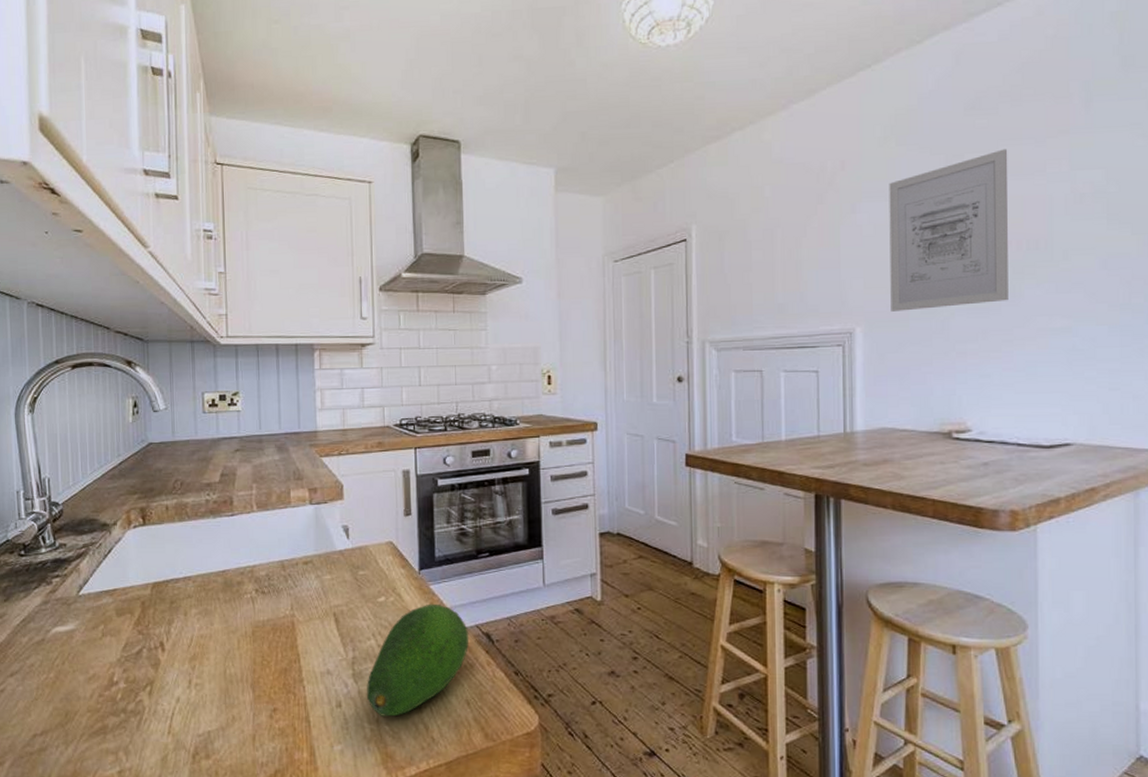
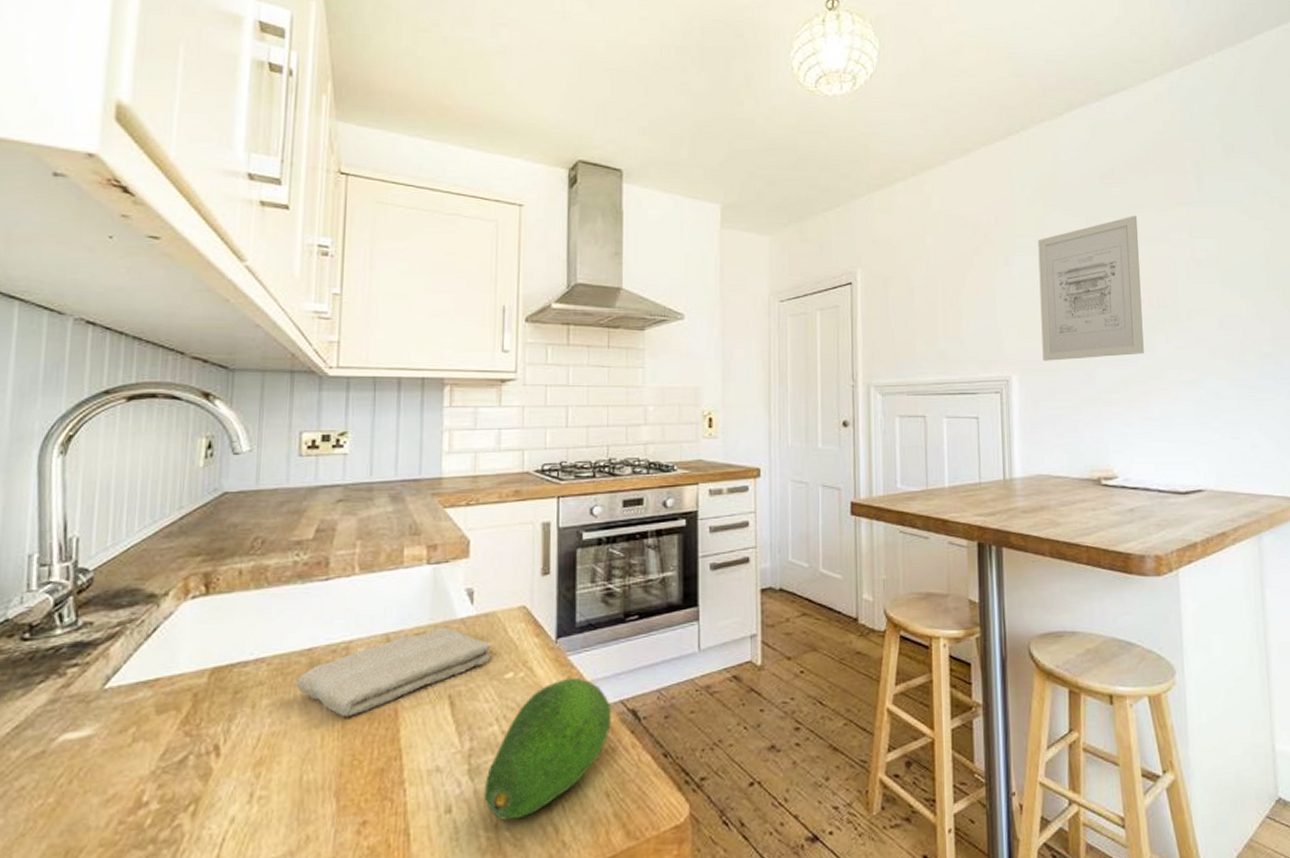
washcloth: none [216,557,365,627] -> present [296,627,490,718]

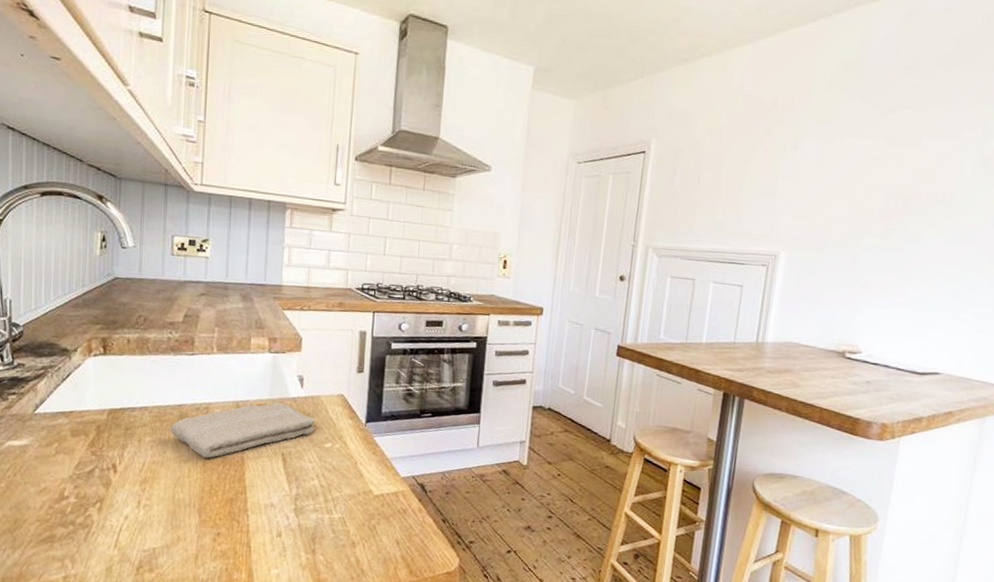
fruit: present [485,677,612,820] -> none [306,453,405,549]
wall art: present [1038,216,1144,361] -> none [812,109,934,245]

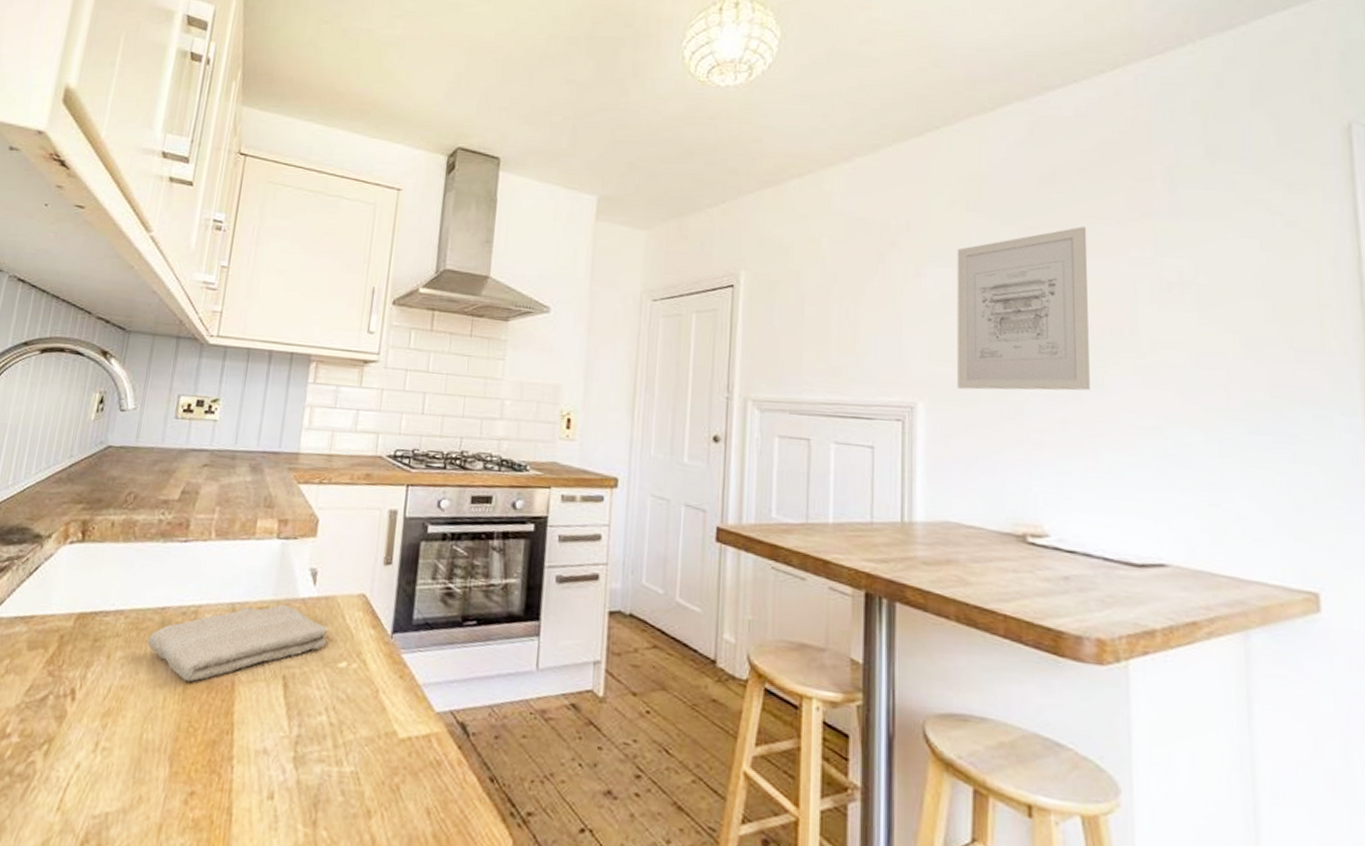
wall art: none [812,109,934,245] -> present [957,226,1090,391]

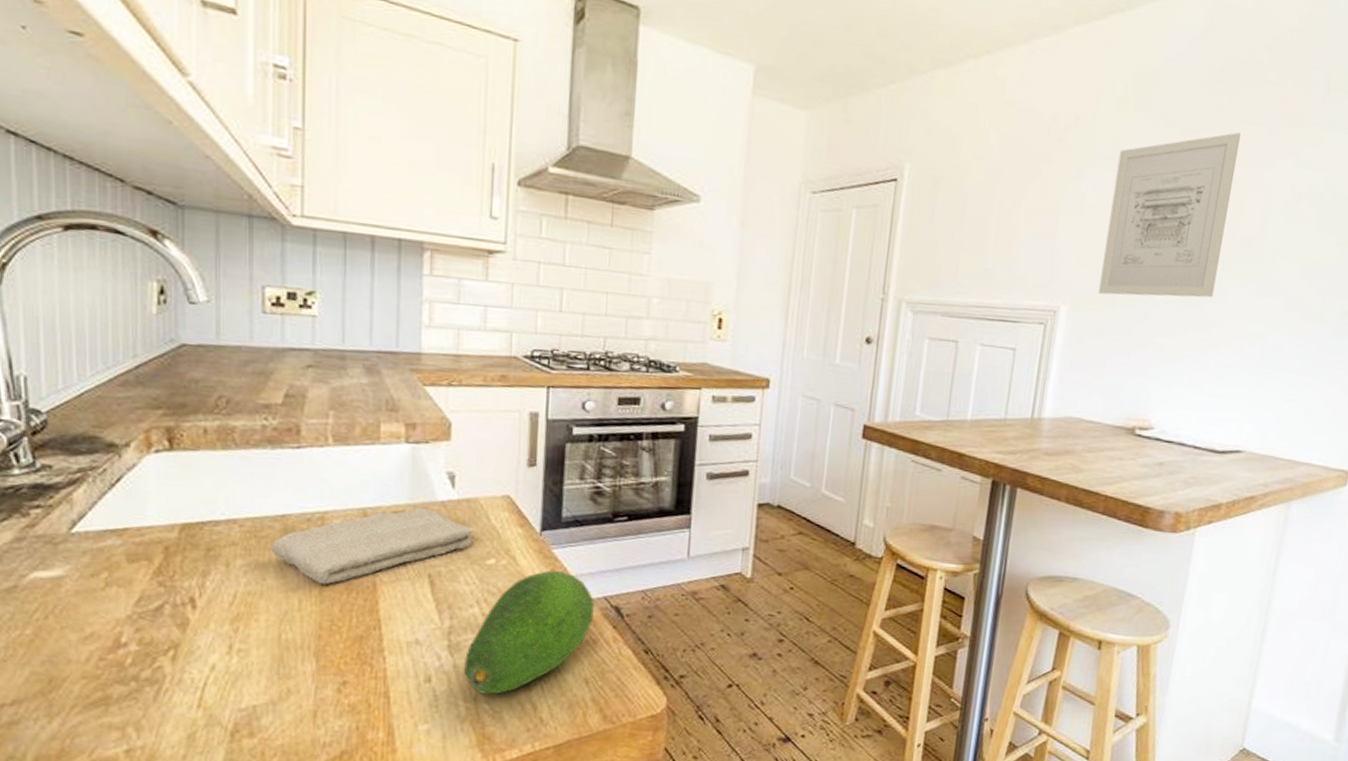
fruit: none [306,677,441,820] -> present [464,570,595,694]

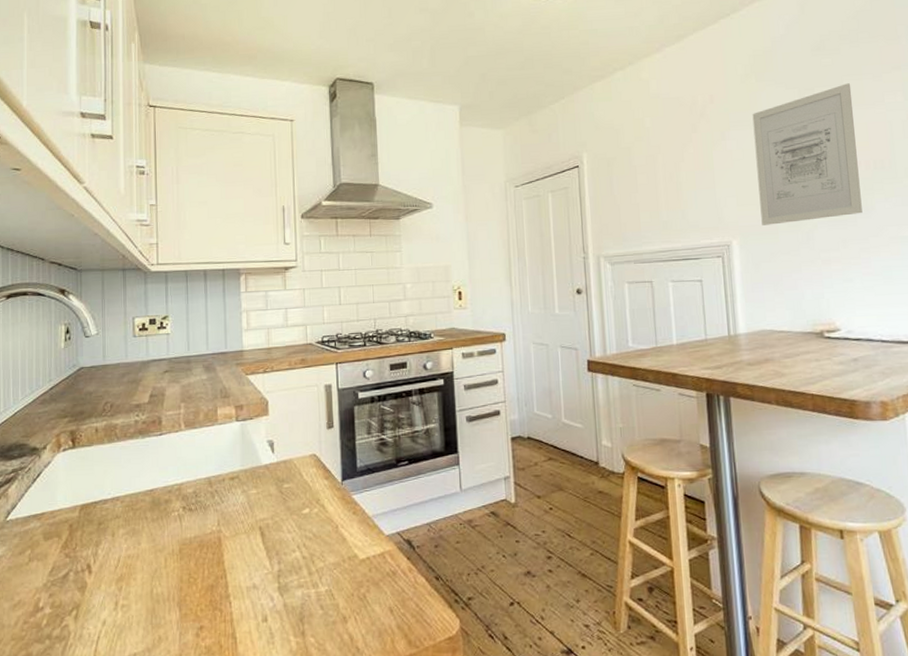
washcloth: present [271,507,472,585] -> none [143,472,290,544]
fruit: present [464,570,595,694] -> none [292,513,391,629]

